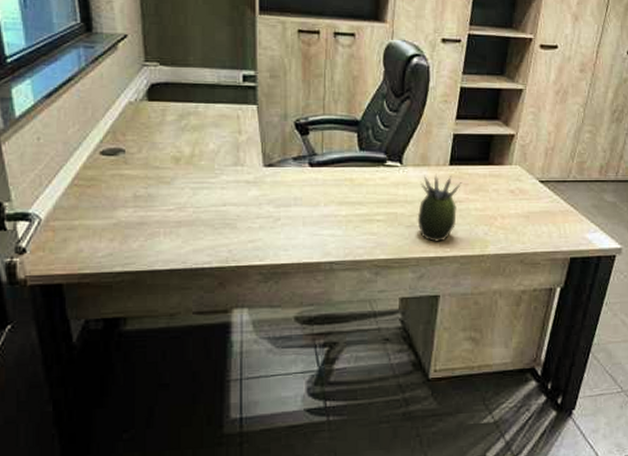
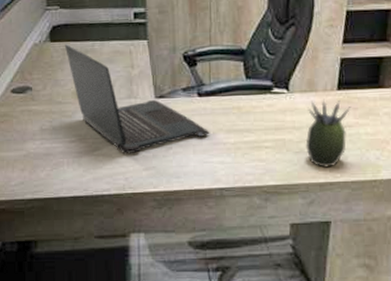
laptop: none [164,103,321,224] -> present [64,43,210,153]

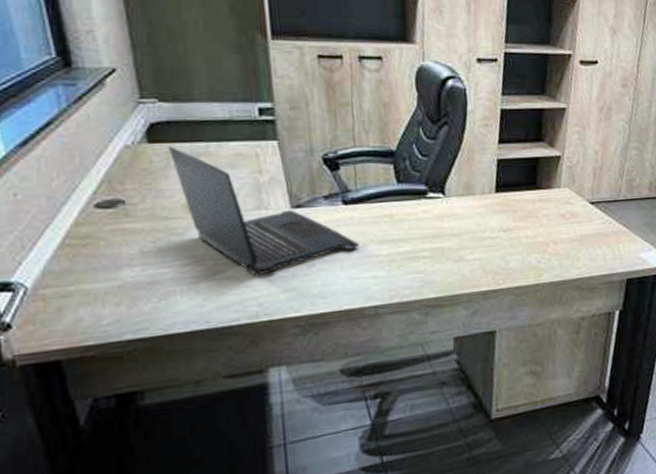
succulent plant: present [305,99,351,168] -> none [465,202,511,275]

